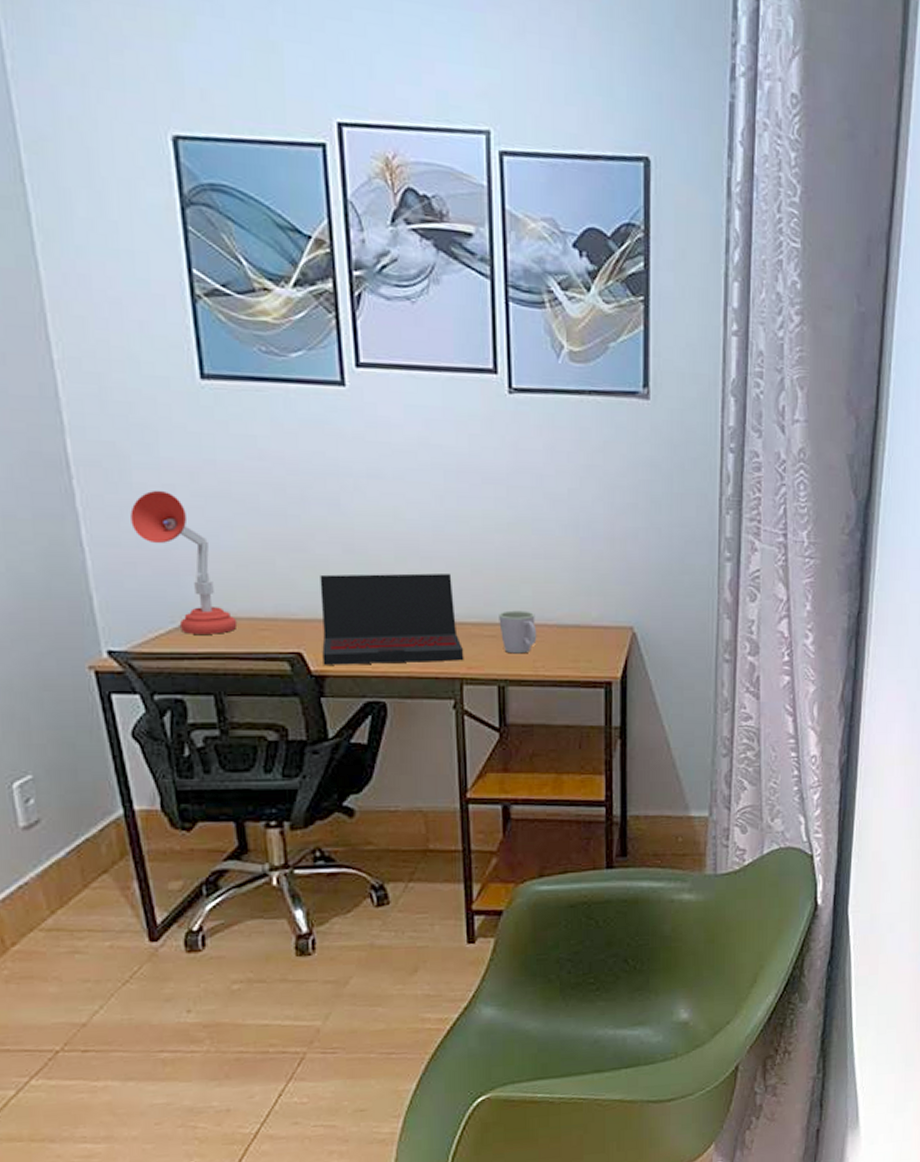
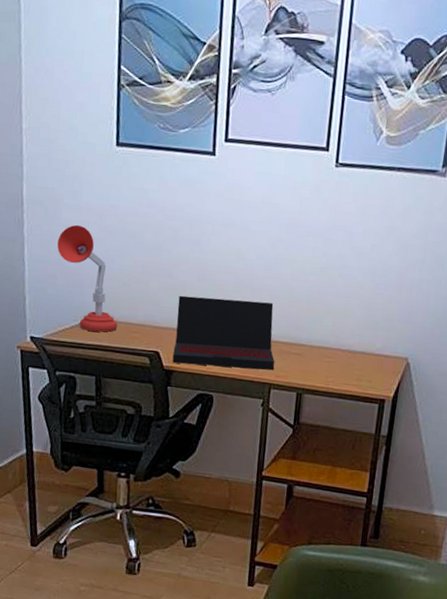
mug: present [499,610,537,654] -> none [304,335,333,370]

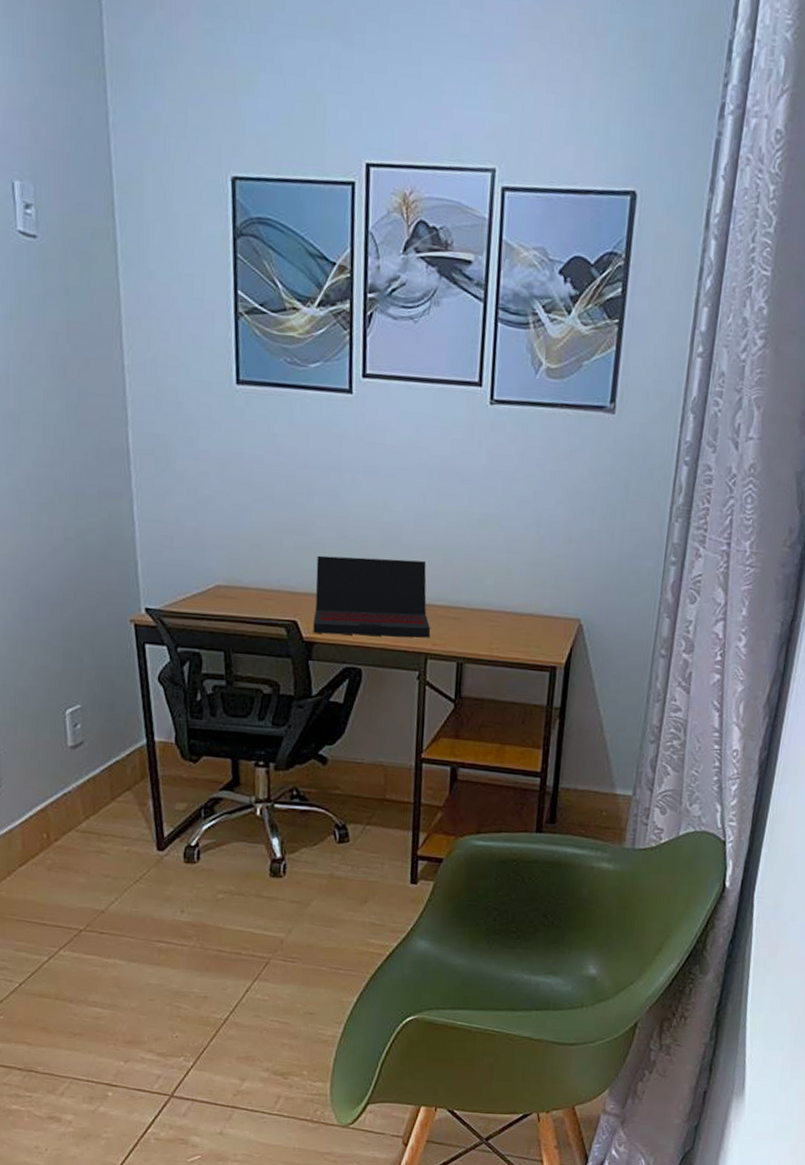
desk lamp: present [57,224,118,333] -> none [172,476,248,601]

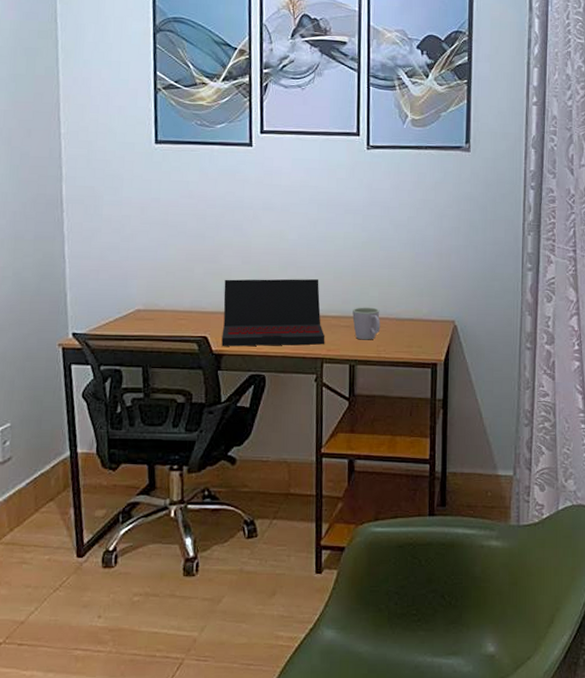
mug: none [463,597,495,636] -> present [352,307,381,340]

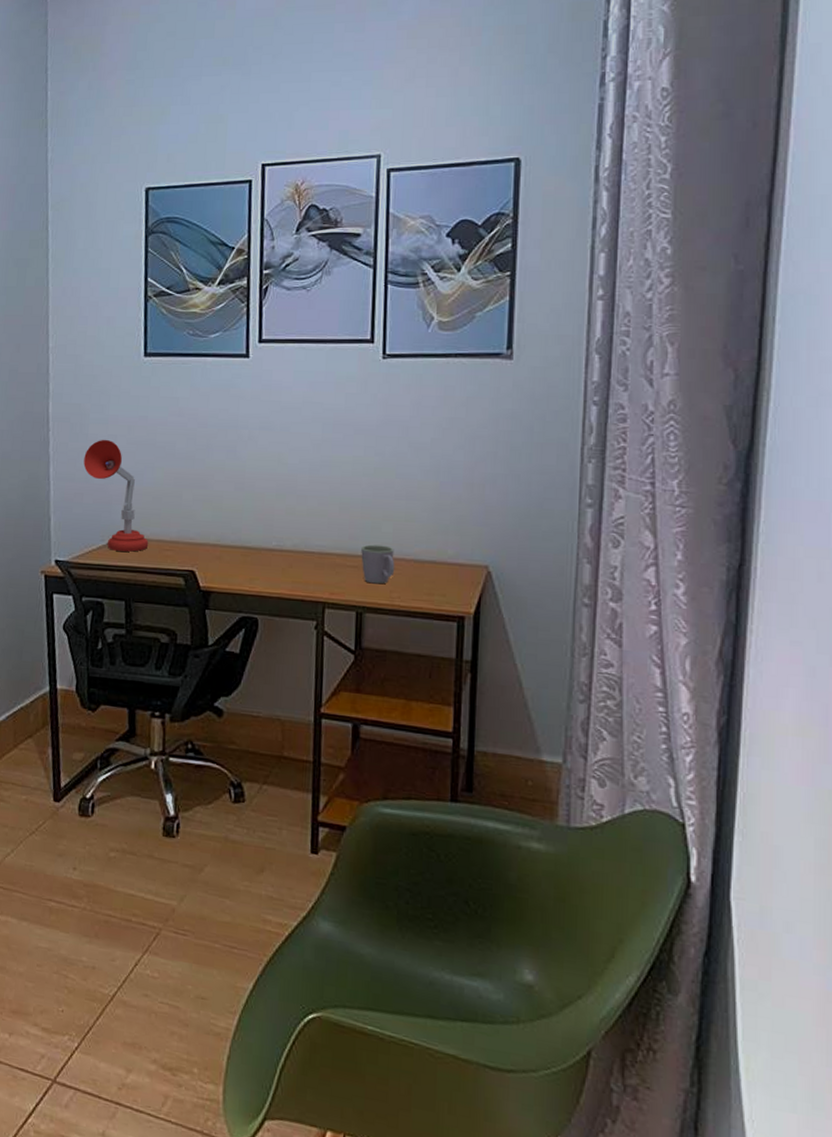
desk lamp: none [98,219,164,322] -> present [83,439,149,552]
laptop: present [221,279,325,347] -> none [210,507,328,587]

